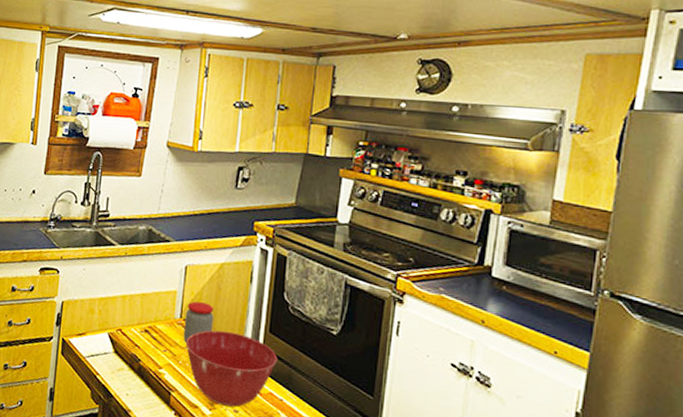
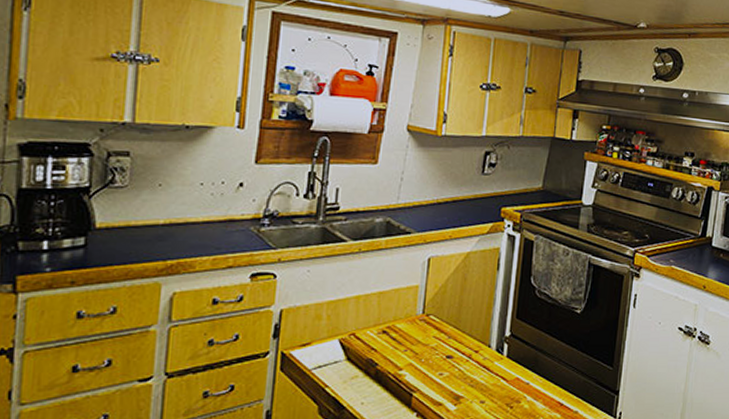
jar: present [183,301,214,343] -> none [426,295,460,339]
mixing bowl: present [185,330,278,408] -> none [428,322,524,398]

